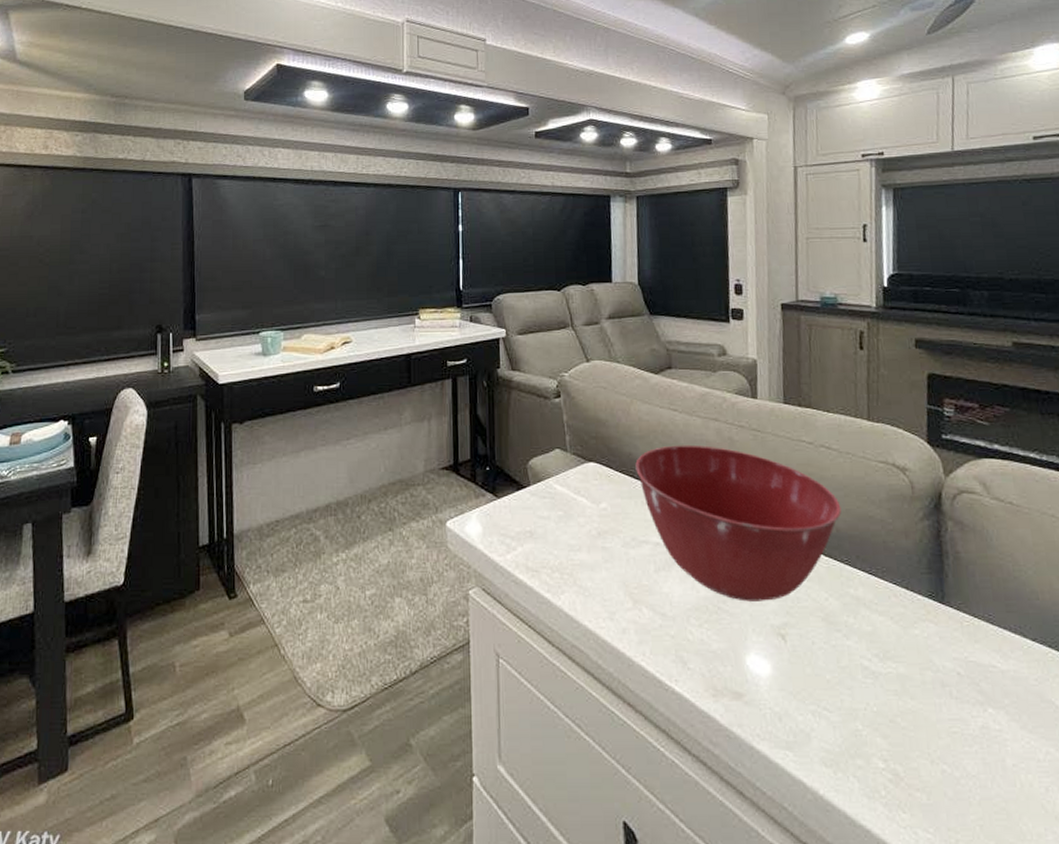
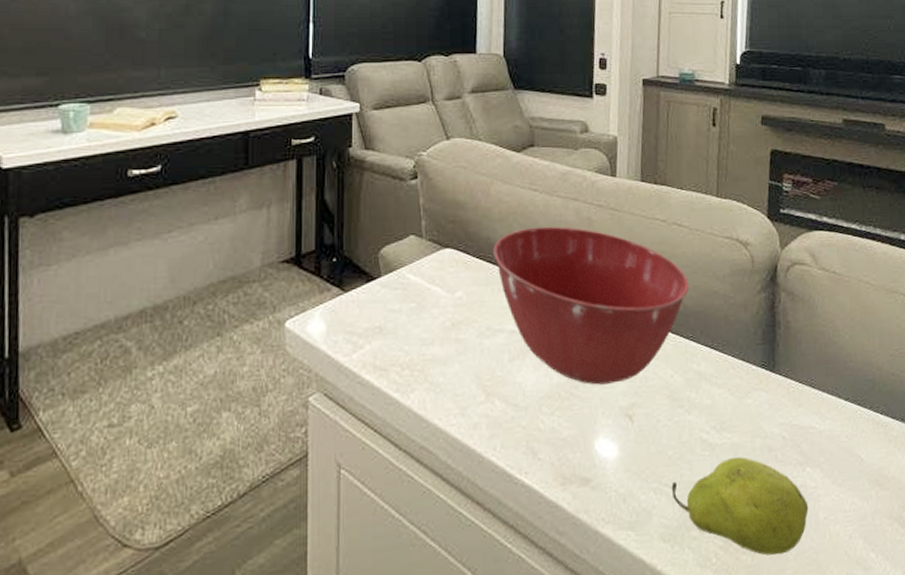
fruit: none [831,689,993,797] -> present [671,457,809,556]

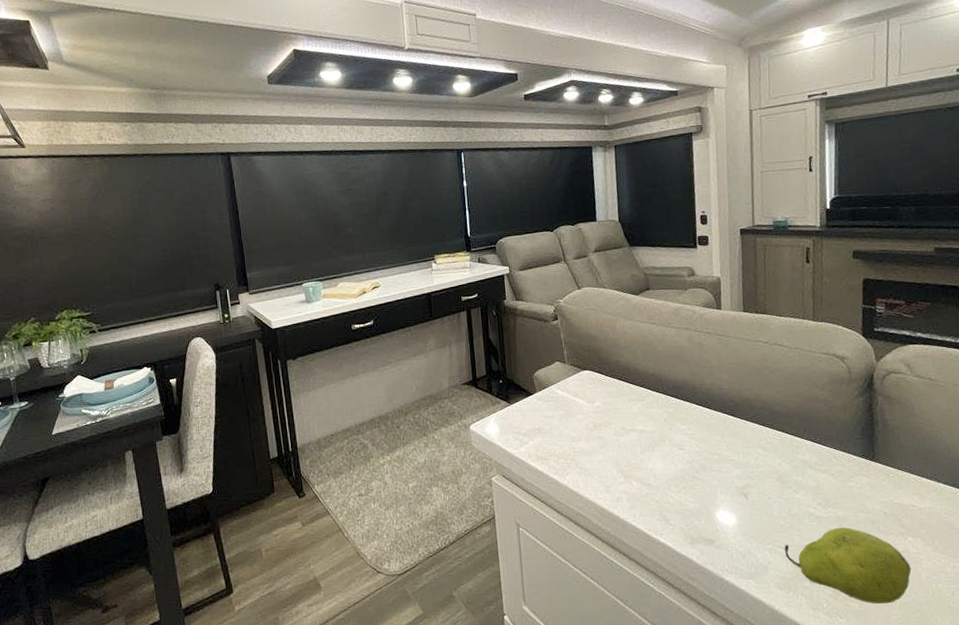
mixing bowl: present [493,226,689,385] -> none [622,350,792,471]

